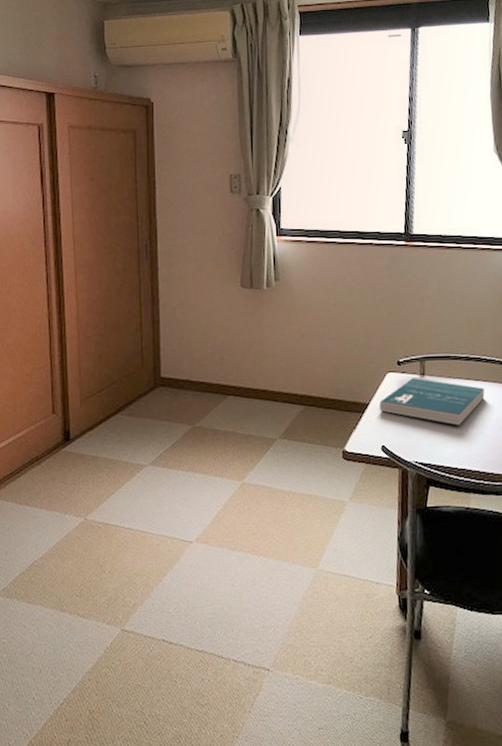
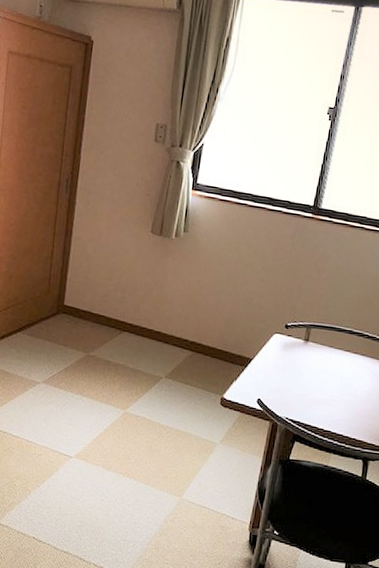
book: present [379,378,485,426] -> none [262,342,361,392]

